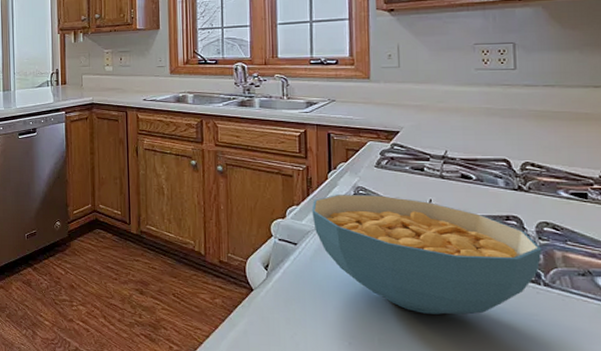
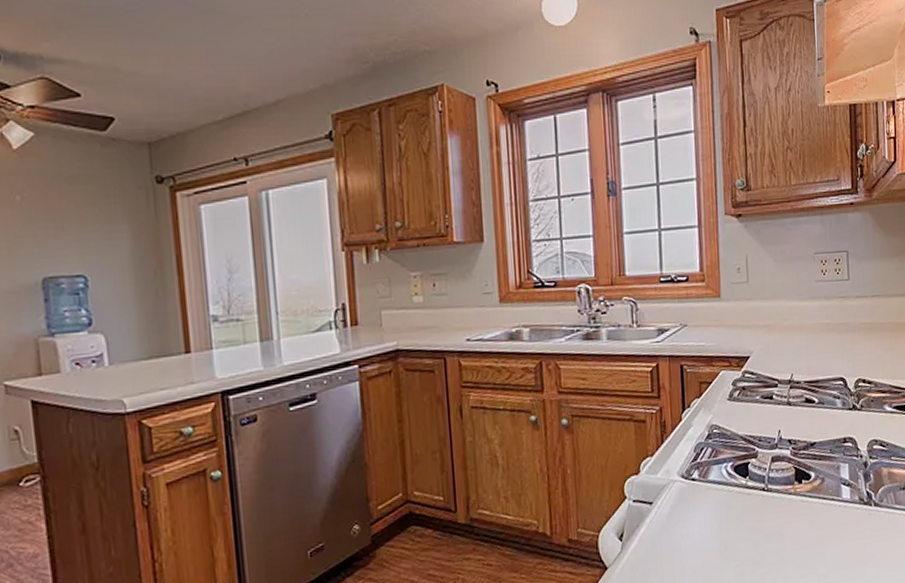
cereal bowl: present [311,195,542,315] -> none [666,432,873,558]

